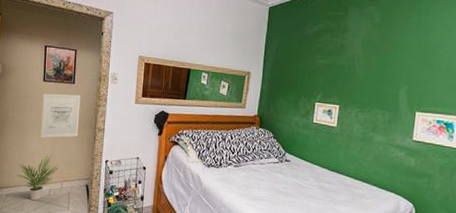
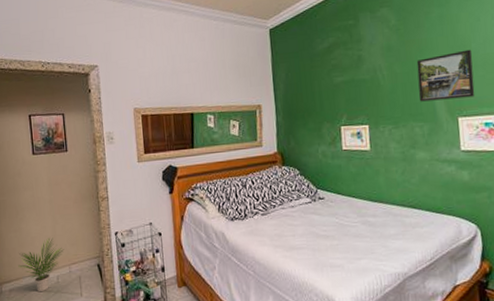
wall art: present [41,93,81,138] -> none [34,163,80,219]
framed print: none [386,55,439,97] -> present [416,49,475,102]

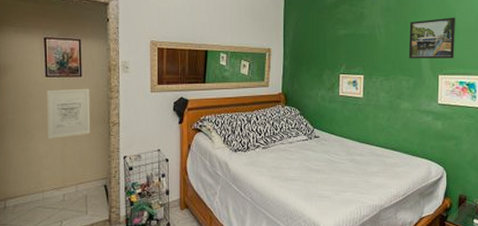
potted plant: present [18,237,65,292] -> none [24,158,73,209]
wall art: none [34,163,80,219] -> present [47,88,91,139]

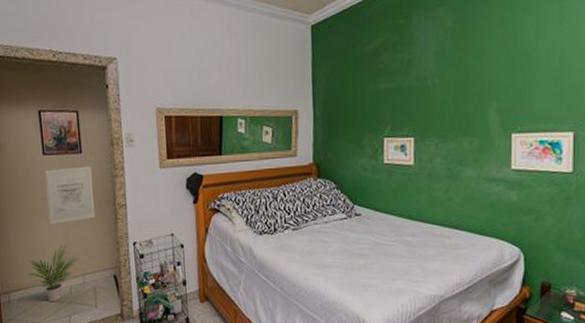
potted plant: none [24,158,73,209] -> present [27,245,78,303]
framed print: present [408,17,456,59] -> none [471,58,534,115]

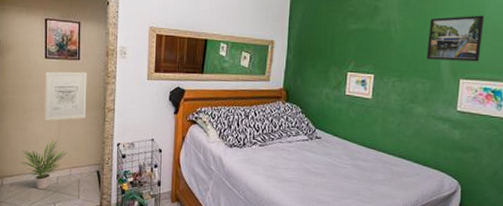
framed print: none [471,58,534,115] -> present [426,15,485,62]

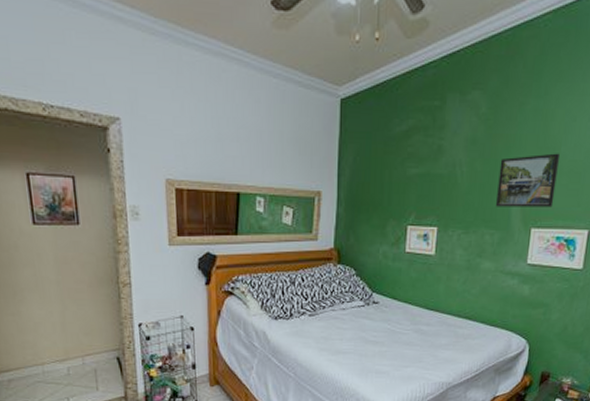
potted plant: present [20,140,67,190] -> none [18,325,77,384]
wall art: present [45,71,87,121] -> none [36,239,96,302]

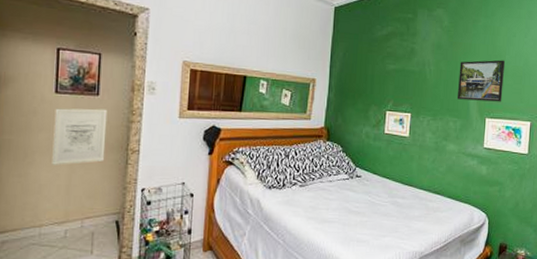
wall art: none [36,239,96,302] -> present [52,108,108,165]

